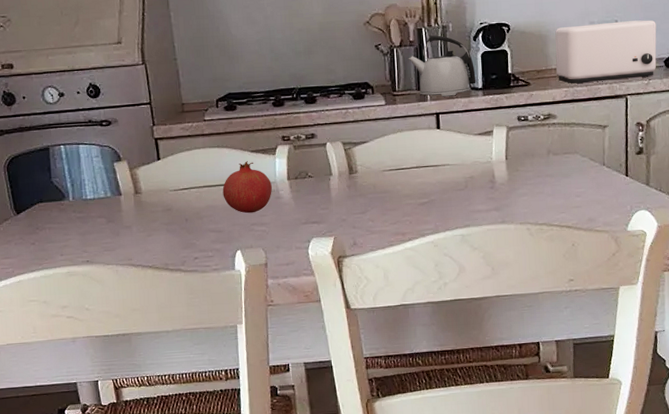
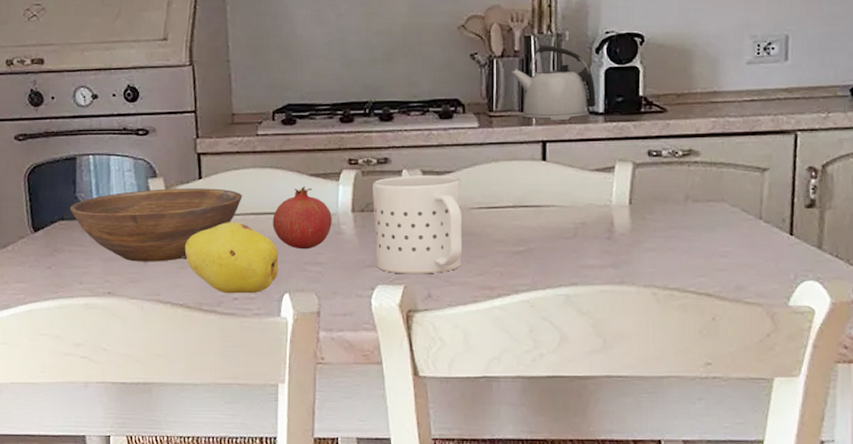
bowl: none [47,167,196,234] -> present [70,188,243,262]
fruit: none [148,194,231,254] -> present [182,222,279,294]
mug: none [303,145,379,228] -> present [373,175,463,274]
toaster: present [555,20,657,84] -> none [702,36,842,113]

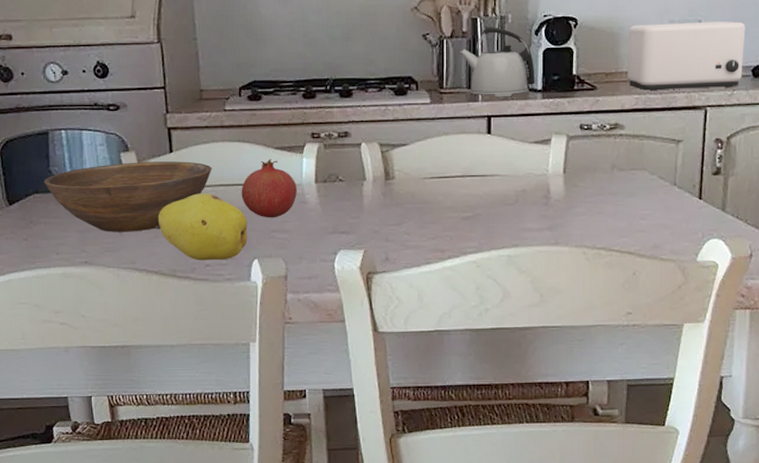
mug: present [373,175,463,274] -> none [334,148,417,240]
toaster: none [702,36,842,113] -> present [627,21,745,91]

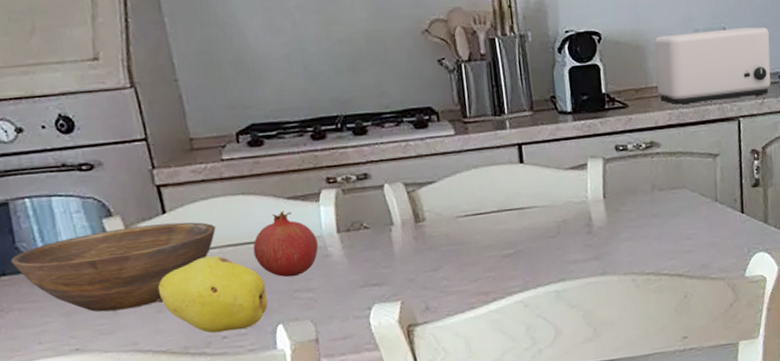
kettle: present [459,27,535,98] -> none [479,46,564,123]

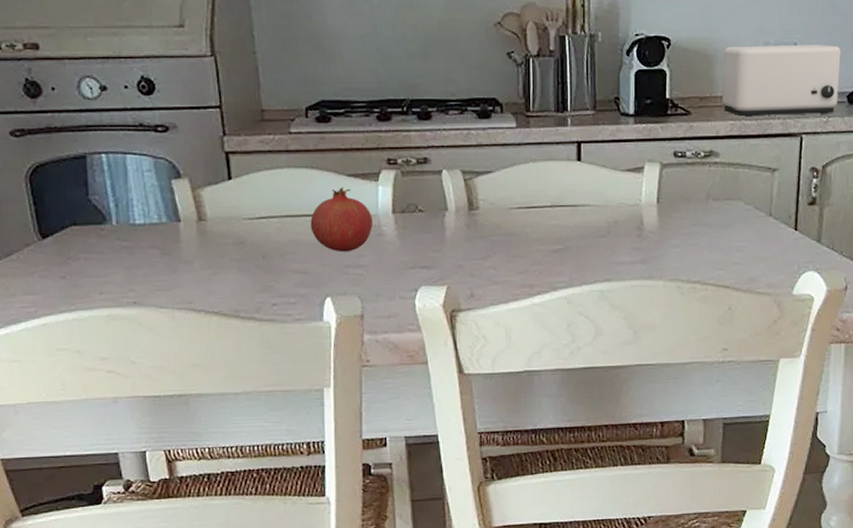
bowl: present [10,222,216,312] -> none [82,189,277,269]
fruit: present [156,256,268,333] -> none [214,225,319,300]

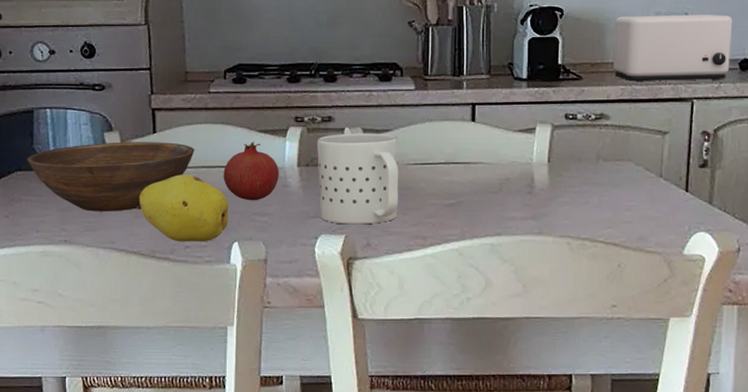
bowl: none [82,189,277,269] -> present [27,142,195,212]
fruit: none [214,225,319,300] -> present [136,174,229,242]
mug: none [413,175,503,275] -> present [317,133,399,225]

